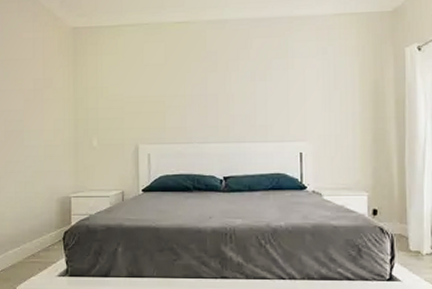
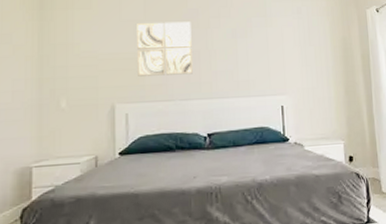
wall art: none [158,64,210,119] -> present [137,21,193,76]

